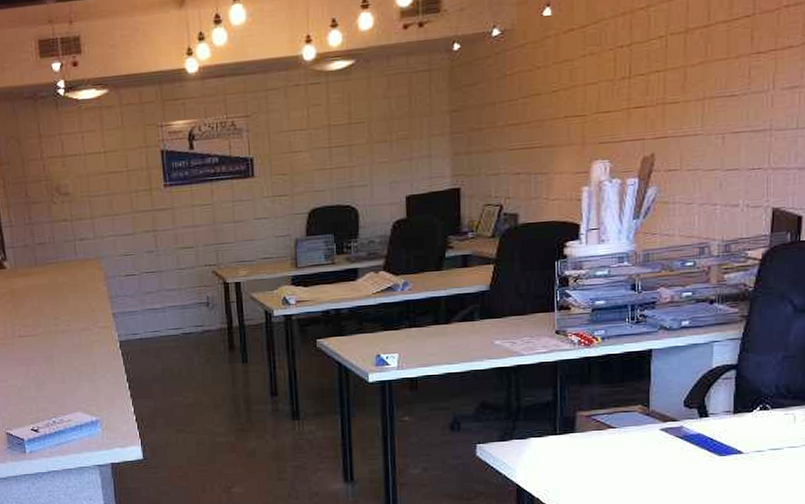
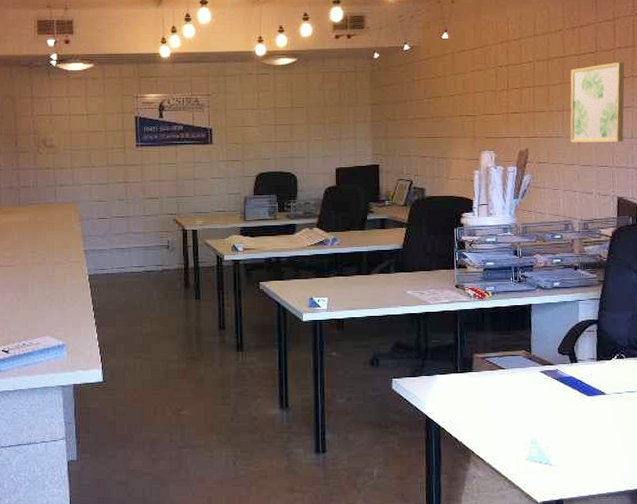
wall art: none [712,26,793,141] -> present [570,62,625,143]

